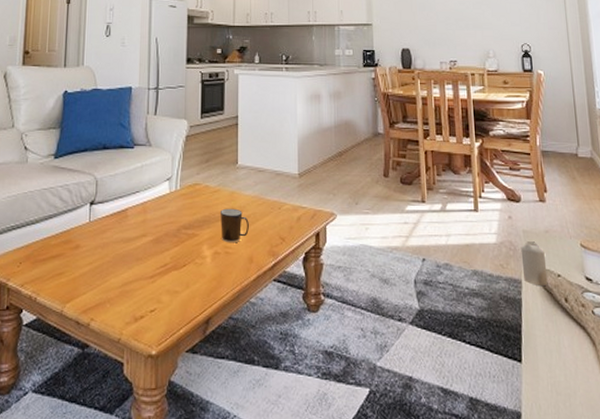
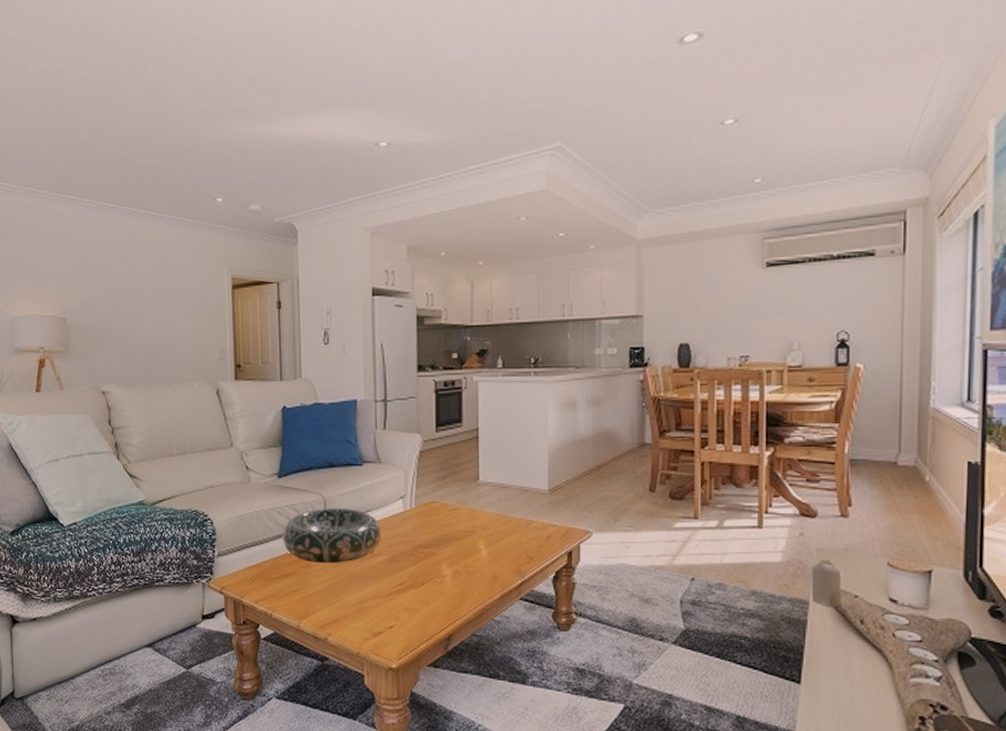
decorative bowl: none [53,189,148,244] -> present [283,509,382,563]
mug: present [219,208,249,243] -> none [459,526,492,562]

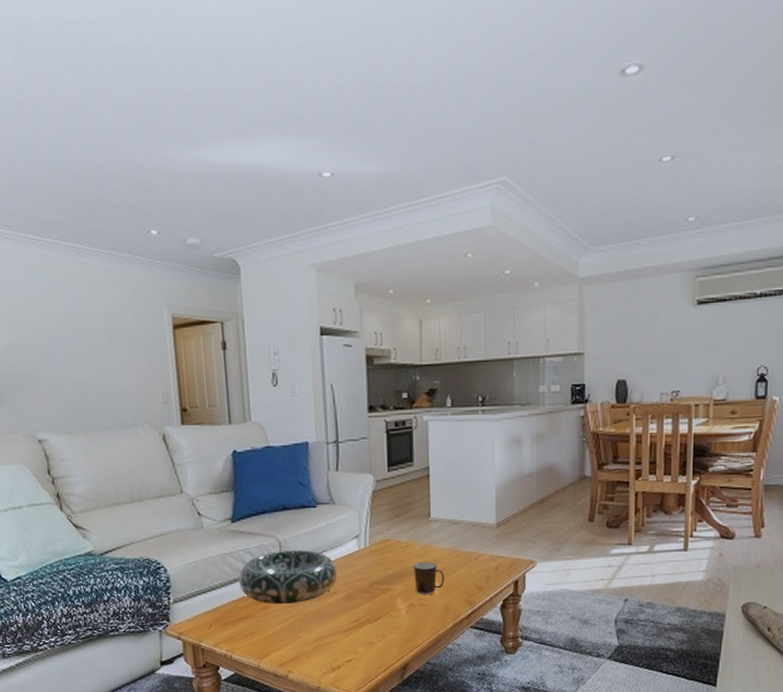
mug: none [459,526,492,562] -> present [413,562,444,596]
candle: present [811,560,842,607] -> none [727,577,754,618]

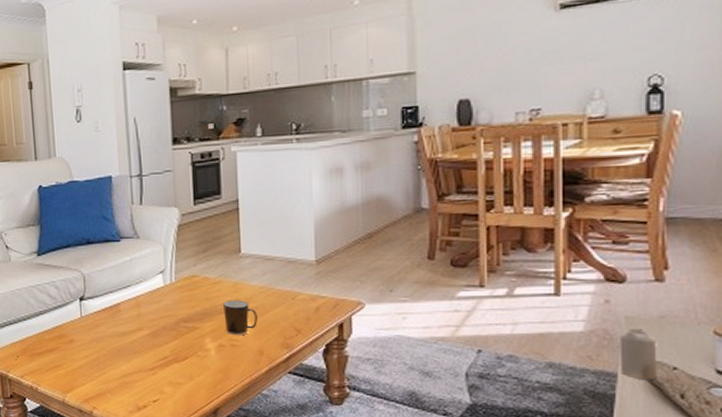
decorative bowl: present [239,550,338,604] -> none [44,285,143,338]
candle: none [727,577,754,618] -> present [619,329,657,380]

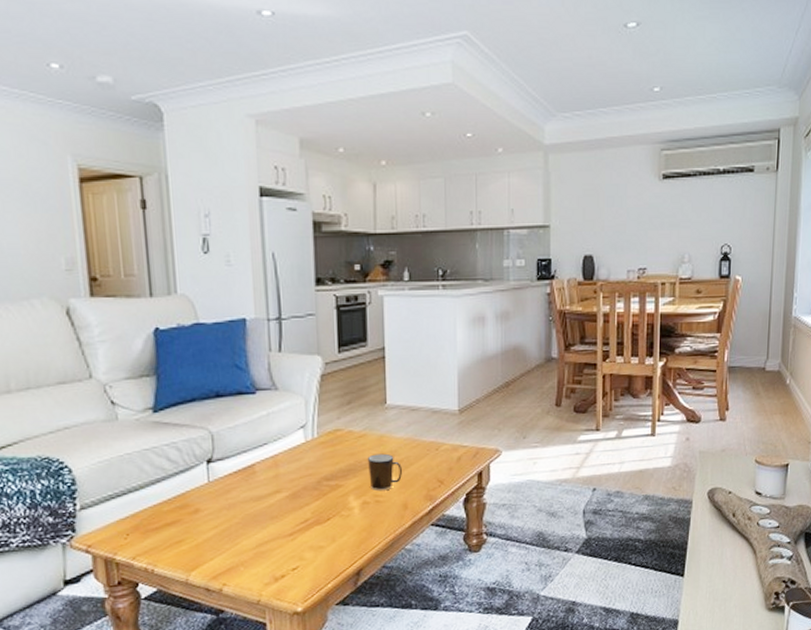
candle: present [619,329,657,380] -> none [694,462,719,504]

